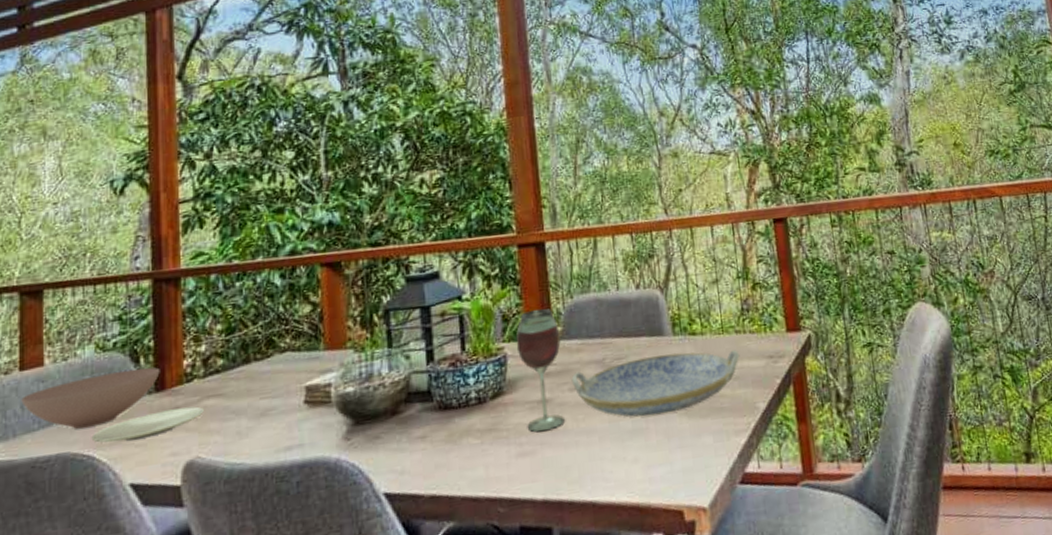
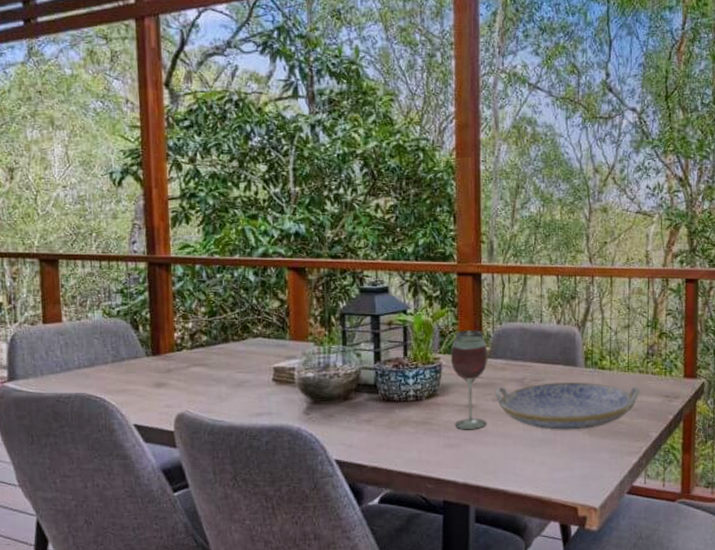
bowl: present [21,367,160,429] -> none [45,334,156,376]
plate: present [91,406,204,443] -> none [102,371,191,391]

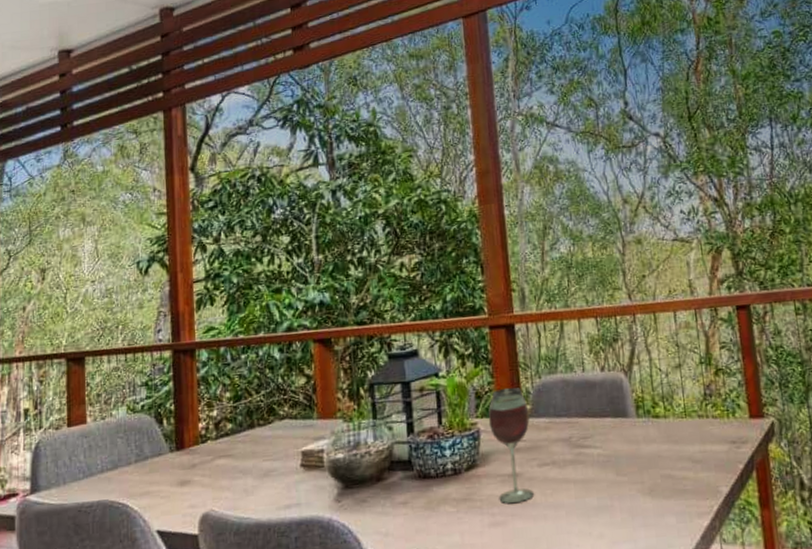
serving tray: present [494,383,641,430] -> none [540,434,703,494]

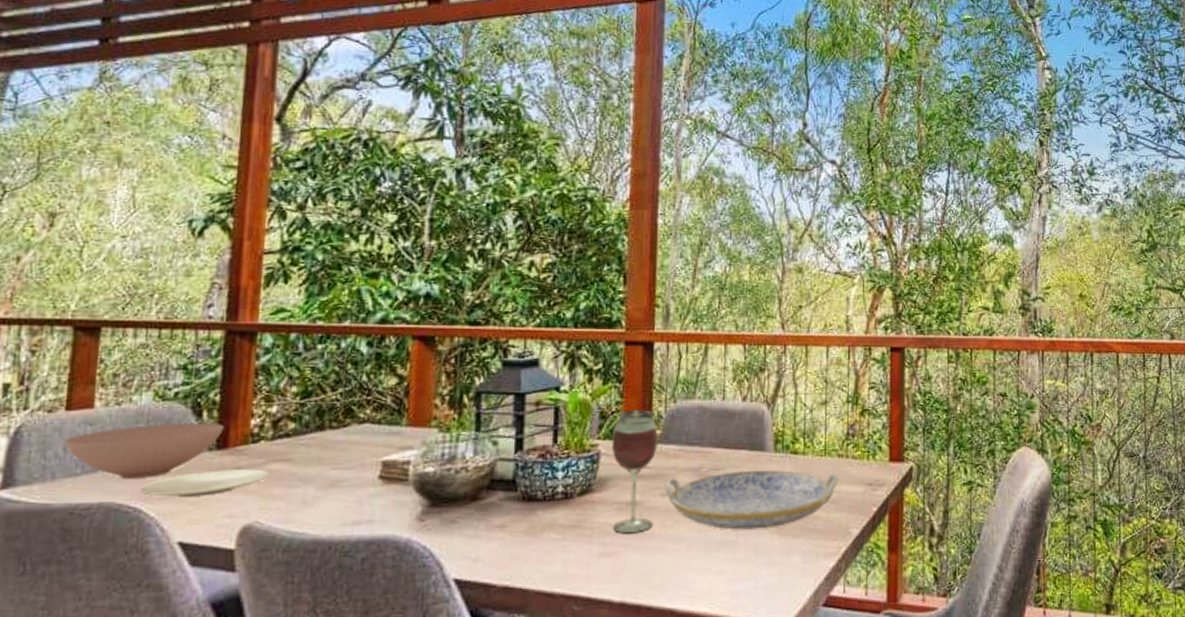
bowl: none [69,428,180,480] -> present [64,422,224,479]
plate: none [125,465,216,493] -> present [140,469,268,497]
serving tray: none [540,434,703,494] -> present [664,470,840,530]

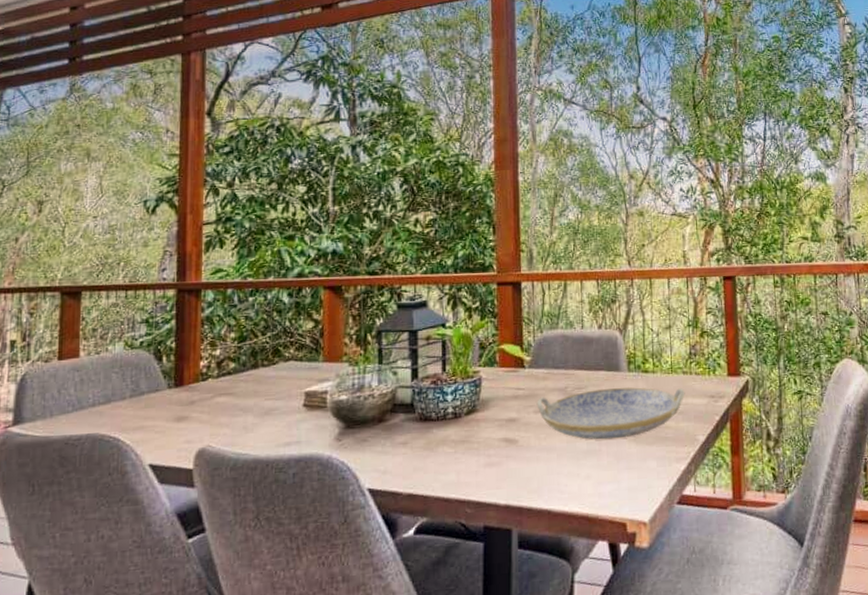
bowl: present [64,422,224,479] -> none [58,365,180,414]
plate: present [140,469,268,497] -> none [117,402,216,428]
wineglass: present [611,410,658,534] -> none [490,340,529,446]

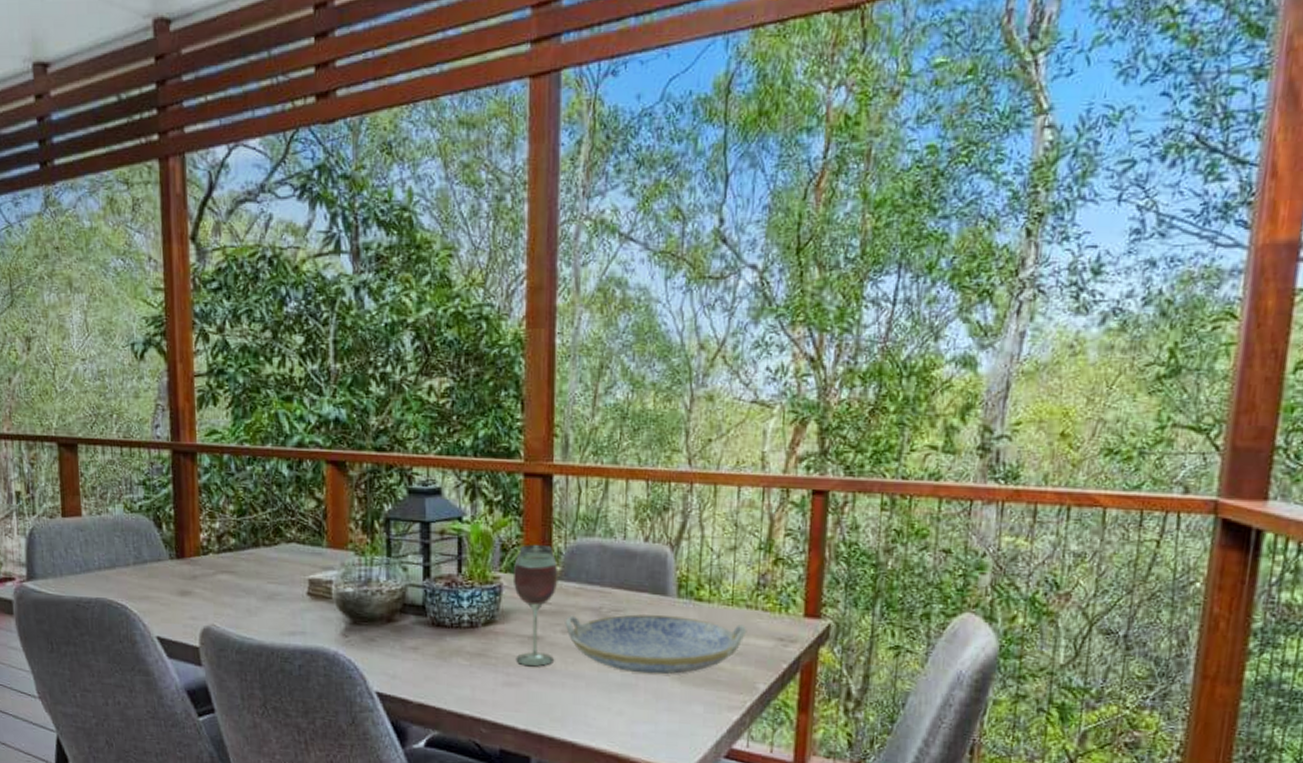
wineglass: none [490,340,529,446] -> present [512,545,558,667]

